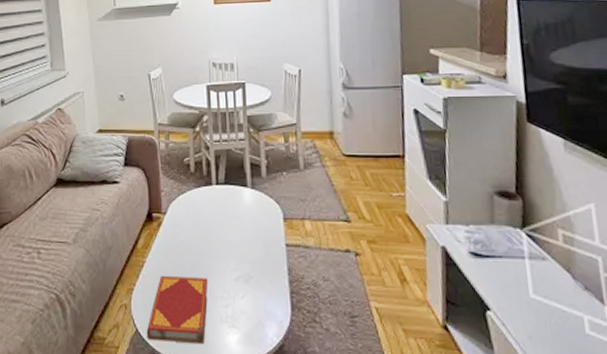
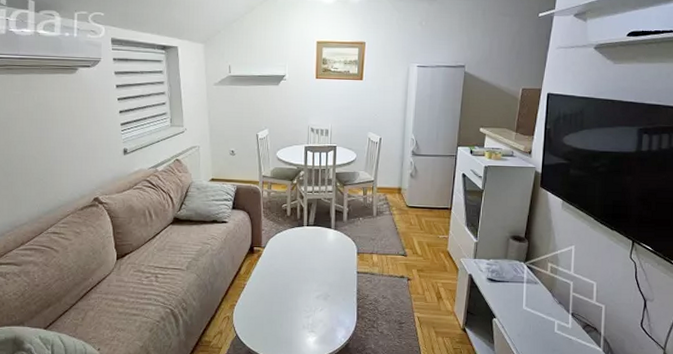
hardback book: present [146,275,208,345] -> none [244,294,296,345]

